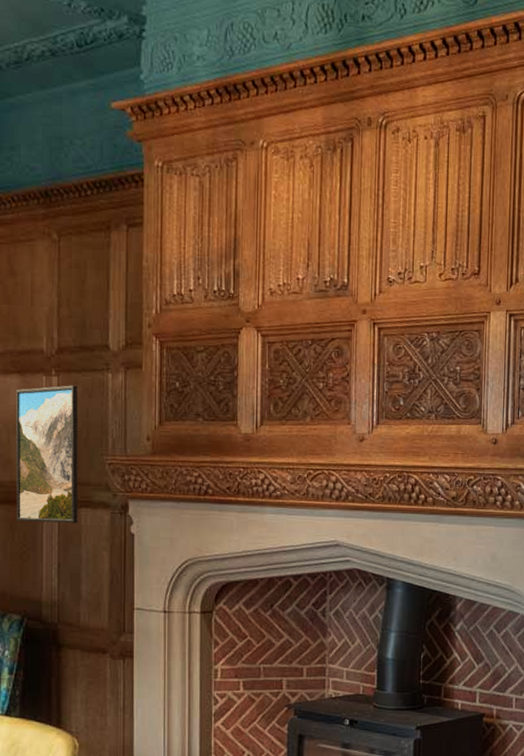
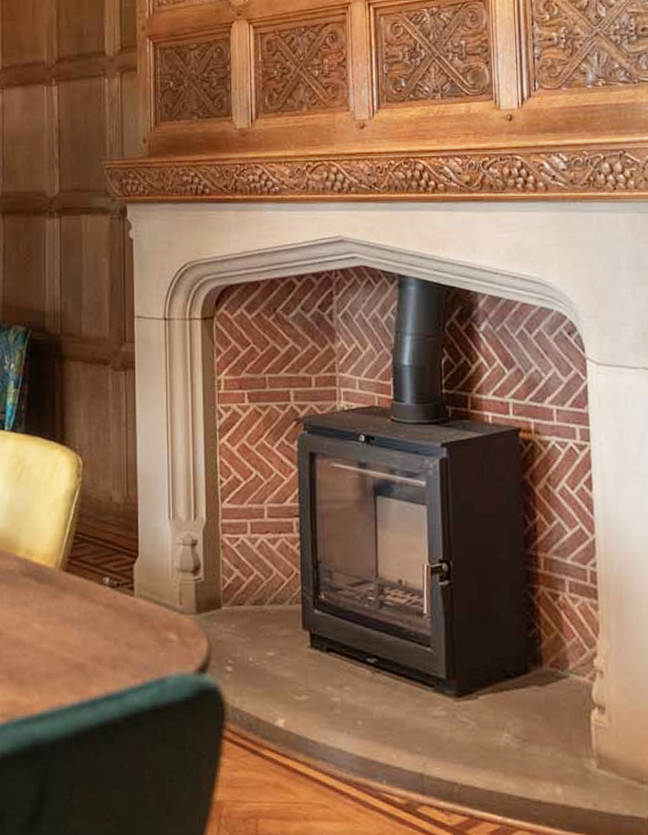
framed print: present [15,385,79,523] -> none [19,93,78,231]

